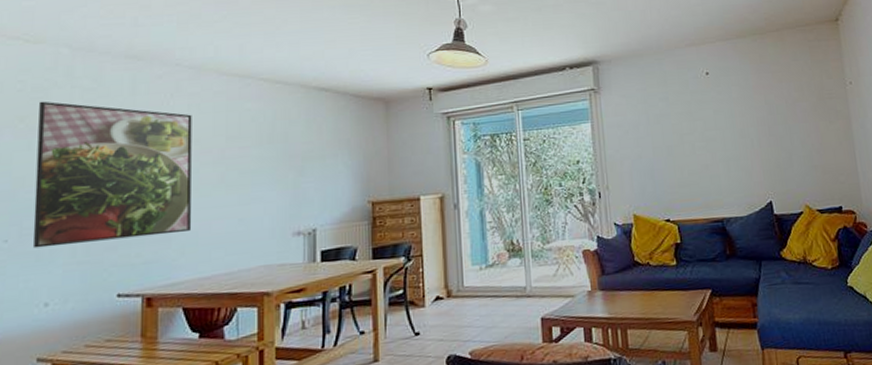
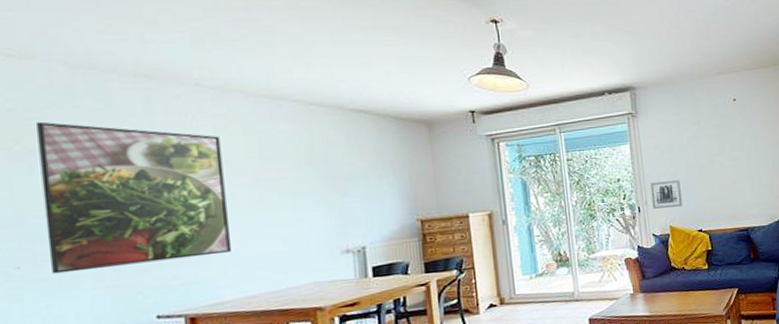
wall art: none [612,161,648,195] -> present [650,179,682,209]

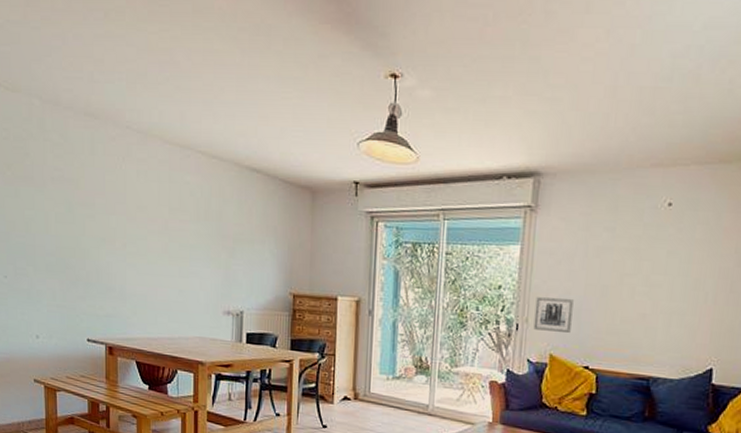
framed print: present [37,121,232,274] -> none [21,151,142,294]

